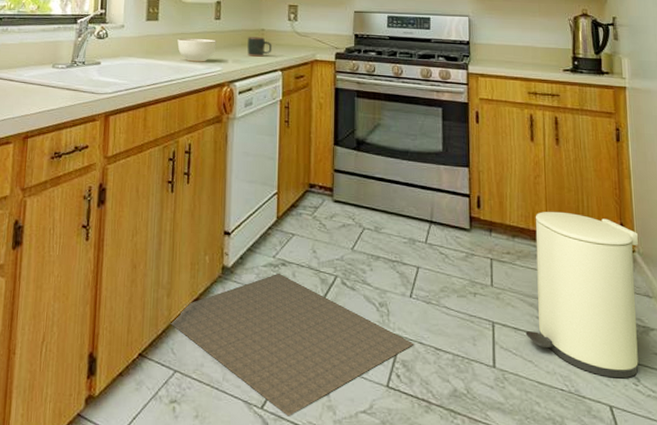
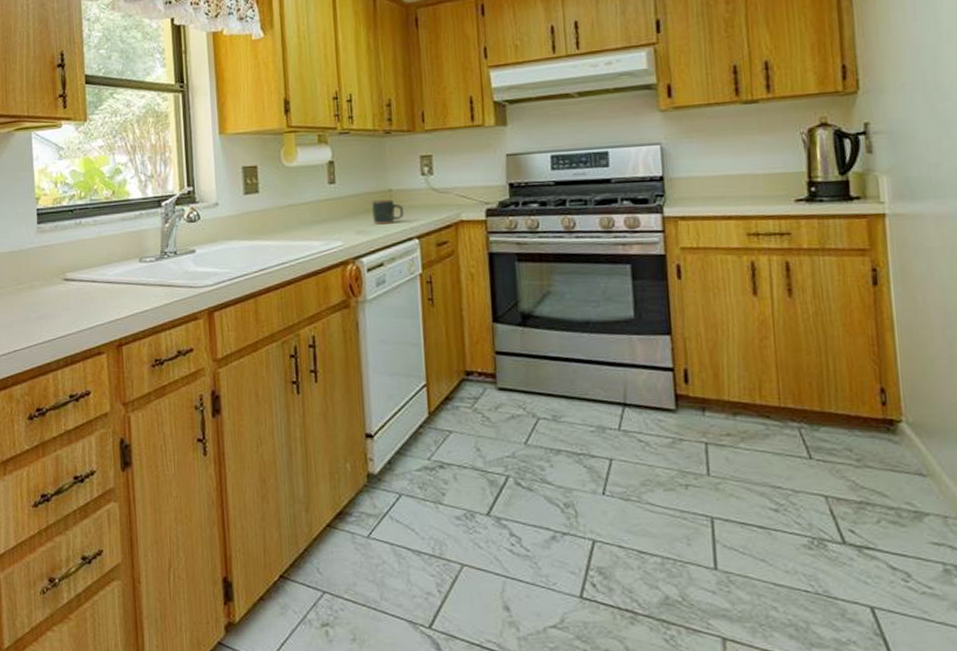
doormat: present [170,274,414,416] -> none [312,478,611,635]
bowl: present [177,38,217,62] -> none [285,209,334,239]
pedal bin: present [525,211,639,380] -> none [755,379,909,576]

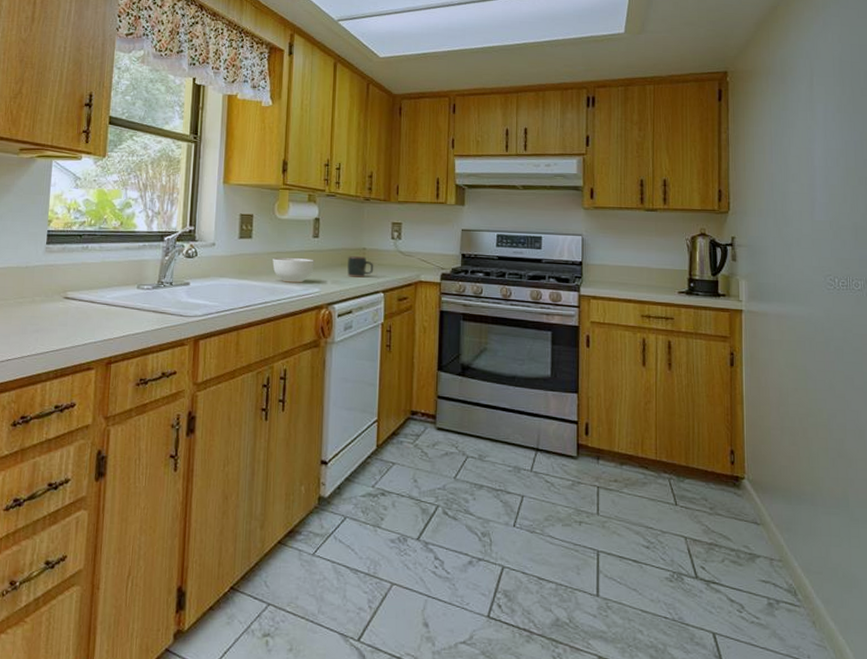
bowl: none [285,209,334,239] -> present [272,257,315,283]

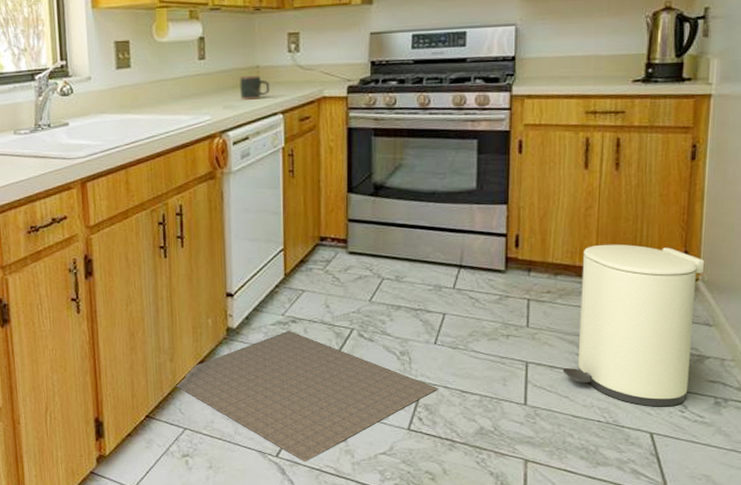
doormat: none [263,504,517,648] -> present [175,331,438,462]
bowl: present [272,257,315,283] -> none [156,84,204,113]
pedal bin: none [630,438,749,607] -> present [562,244,705,408]

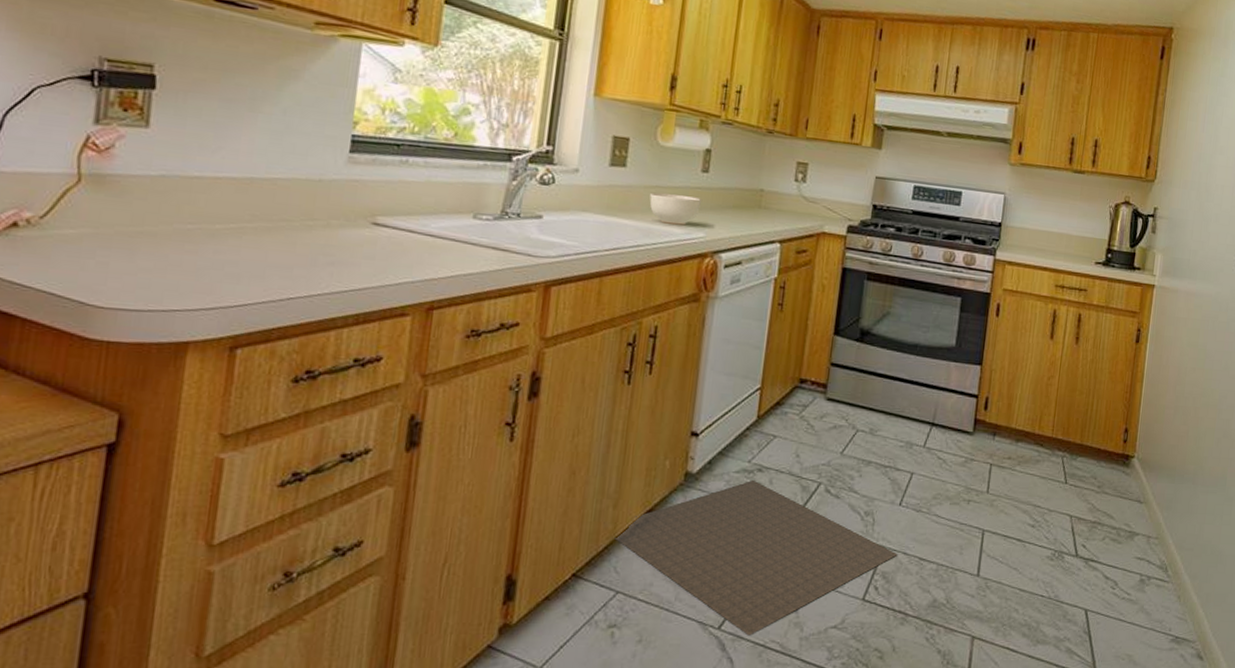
bowl: none [156,84,204,113] -> present [649,192,703,225]
mug: present [240,74,270,100] -> none [739,197,772,224]
pedal bin: present [562,244,705,408] -> none [1014,414,1141,584]

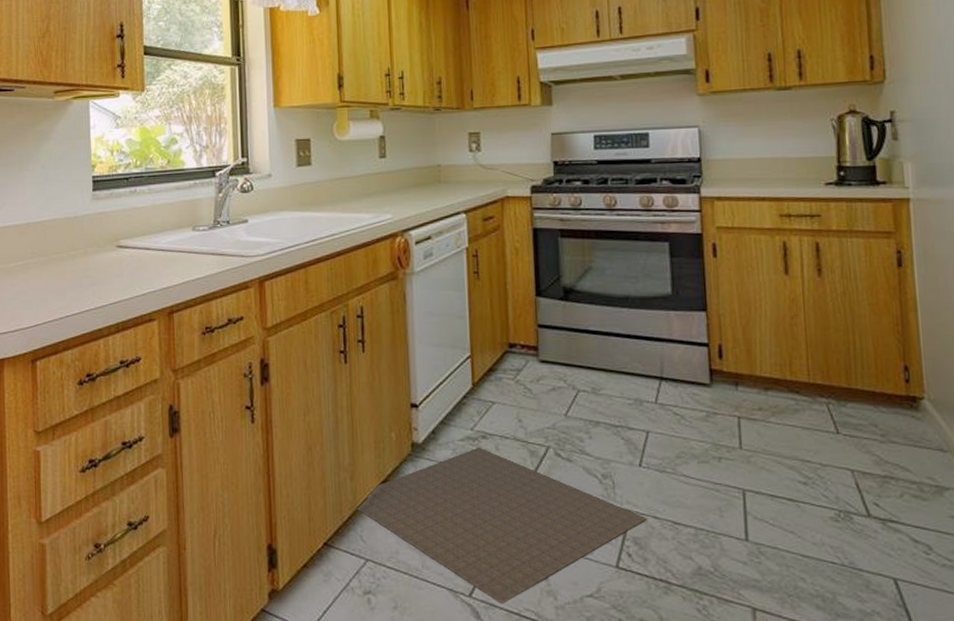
bowl: present [649,192,703,225] -> none [336,182,385,211]

